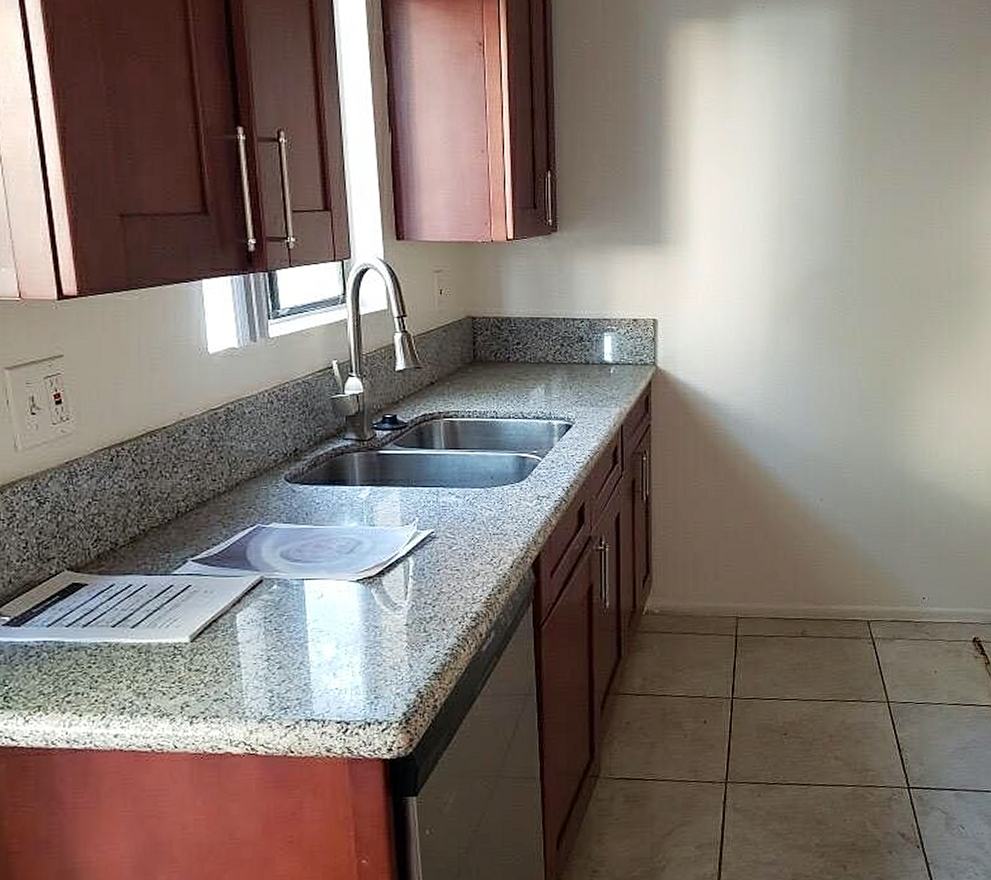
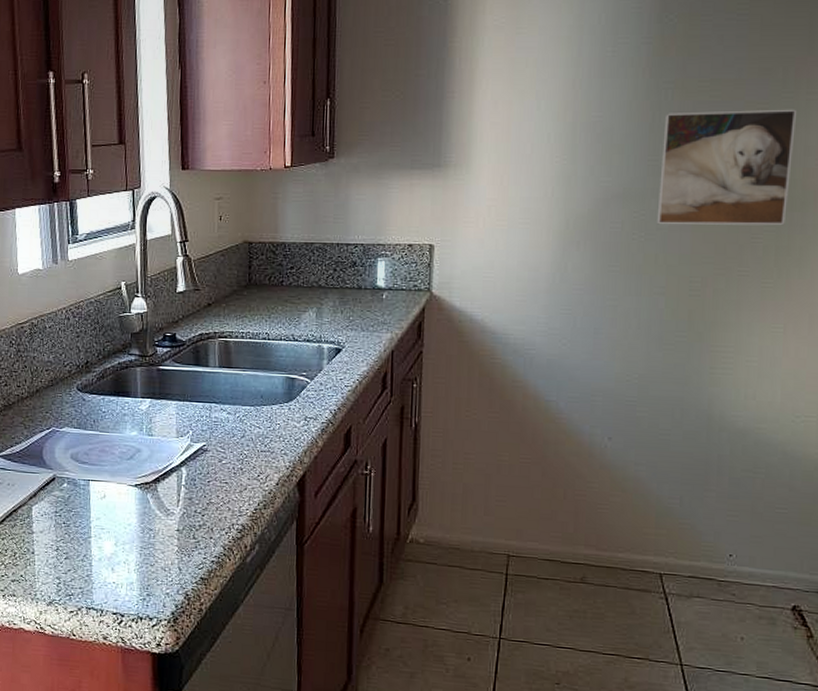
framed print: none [853,198,961,302] -> present [656,109,798,226]

